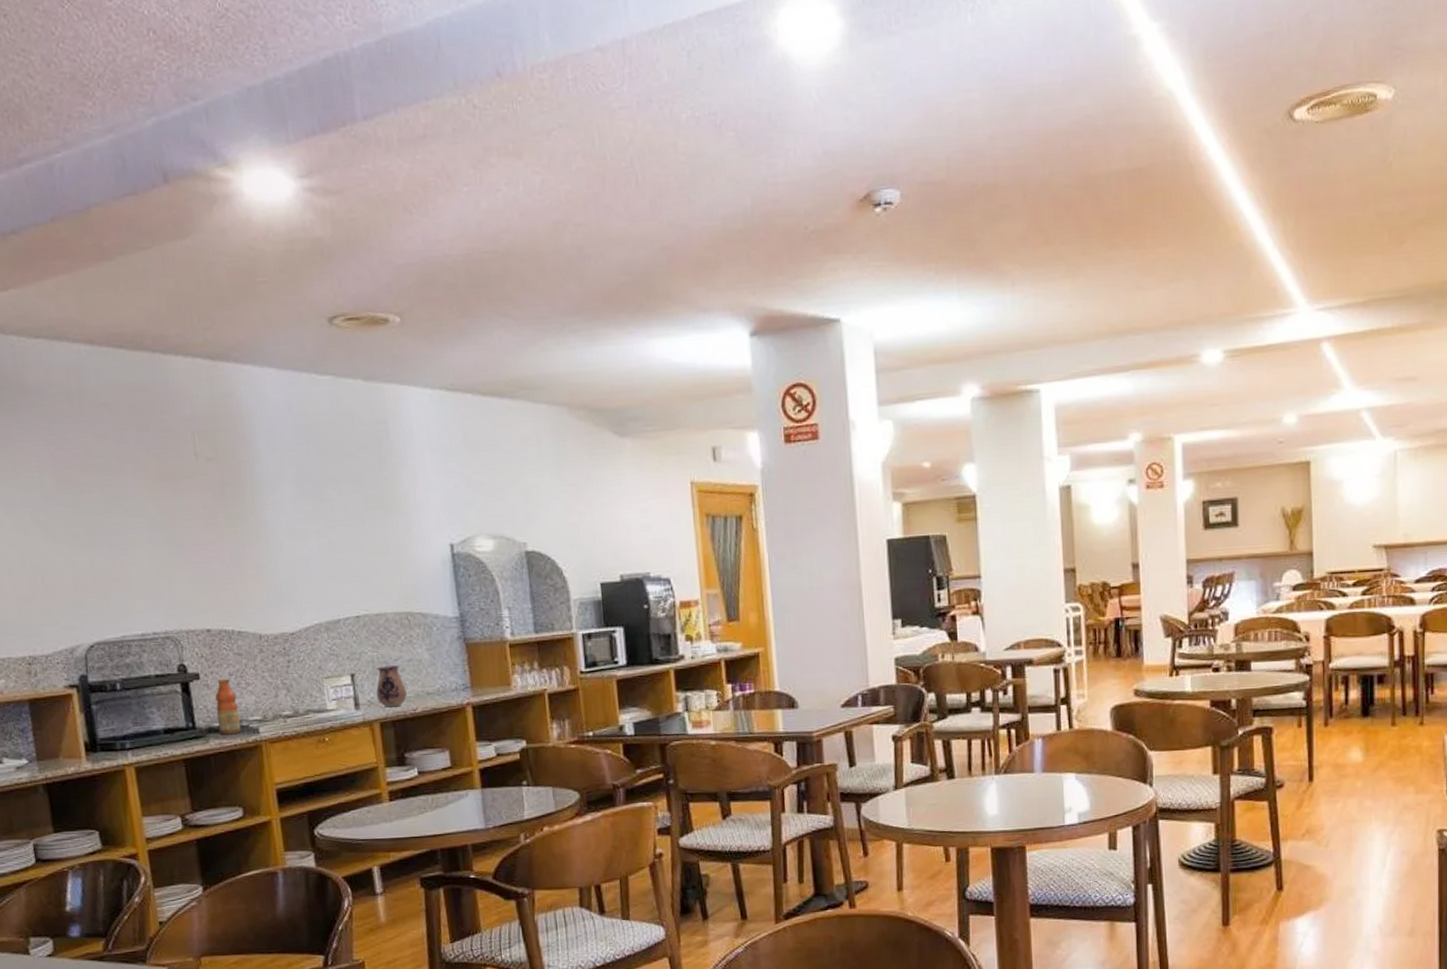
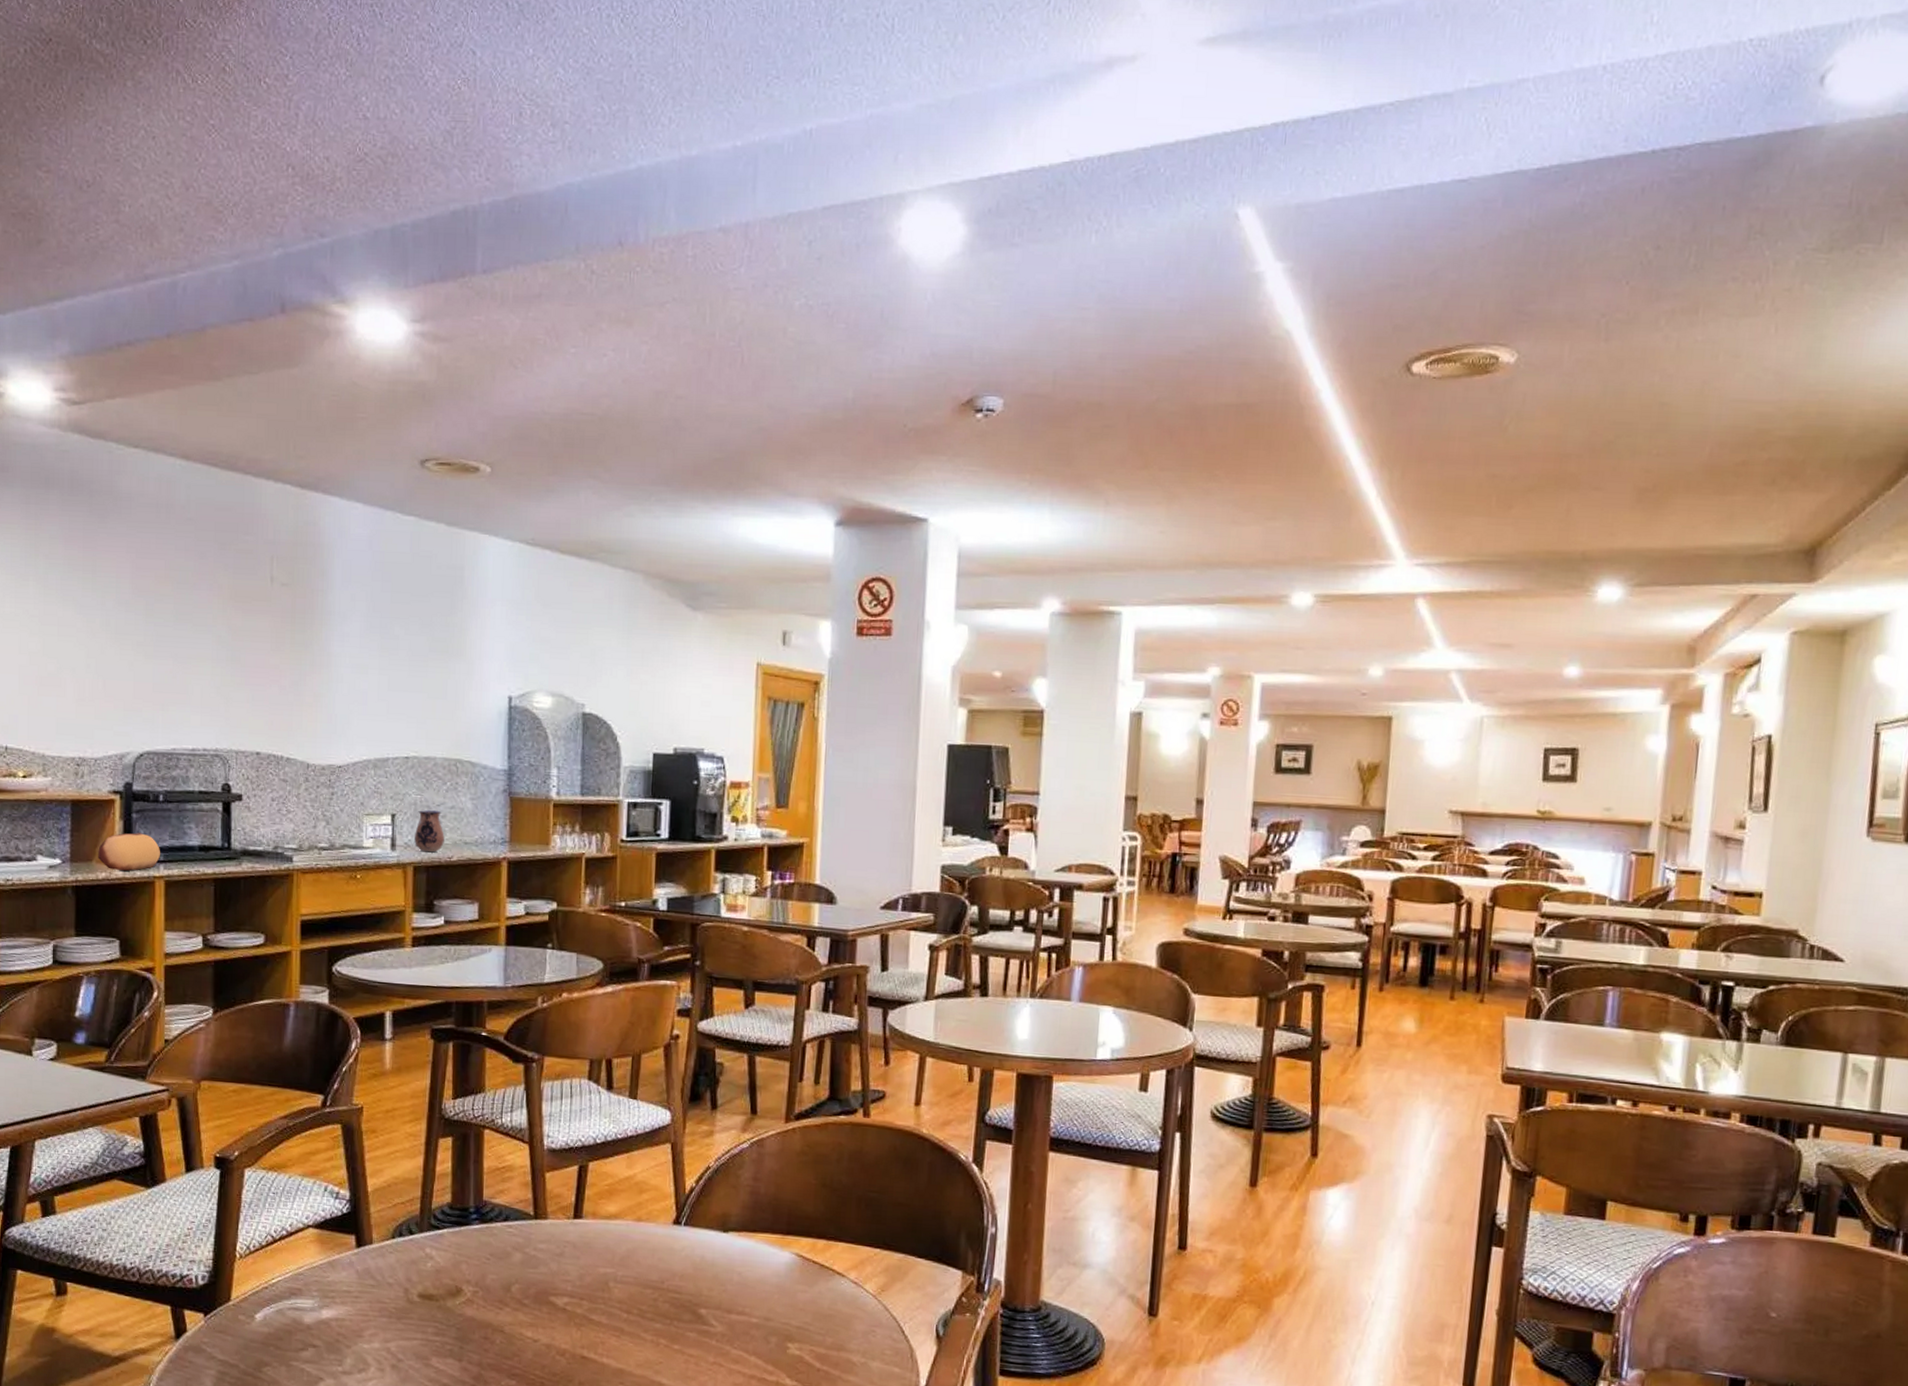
bread loaf: none [63,723,127,763] -> present [98,832,161,871]
juice bottle: present [215,679,241,735] -> none [253,803,275,861]

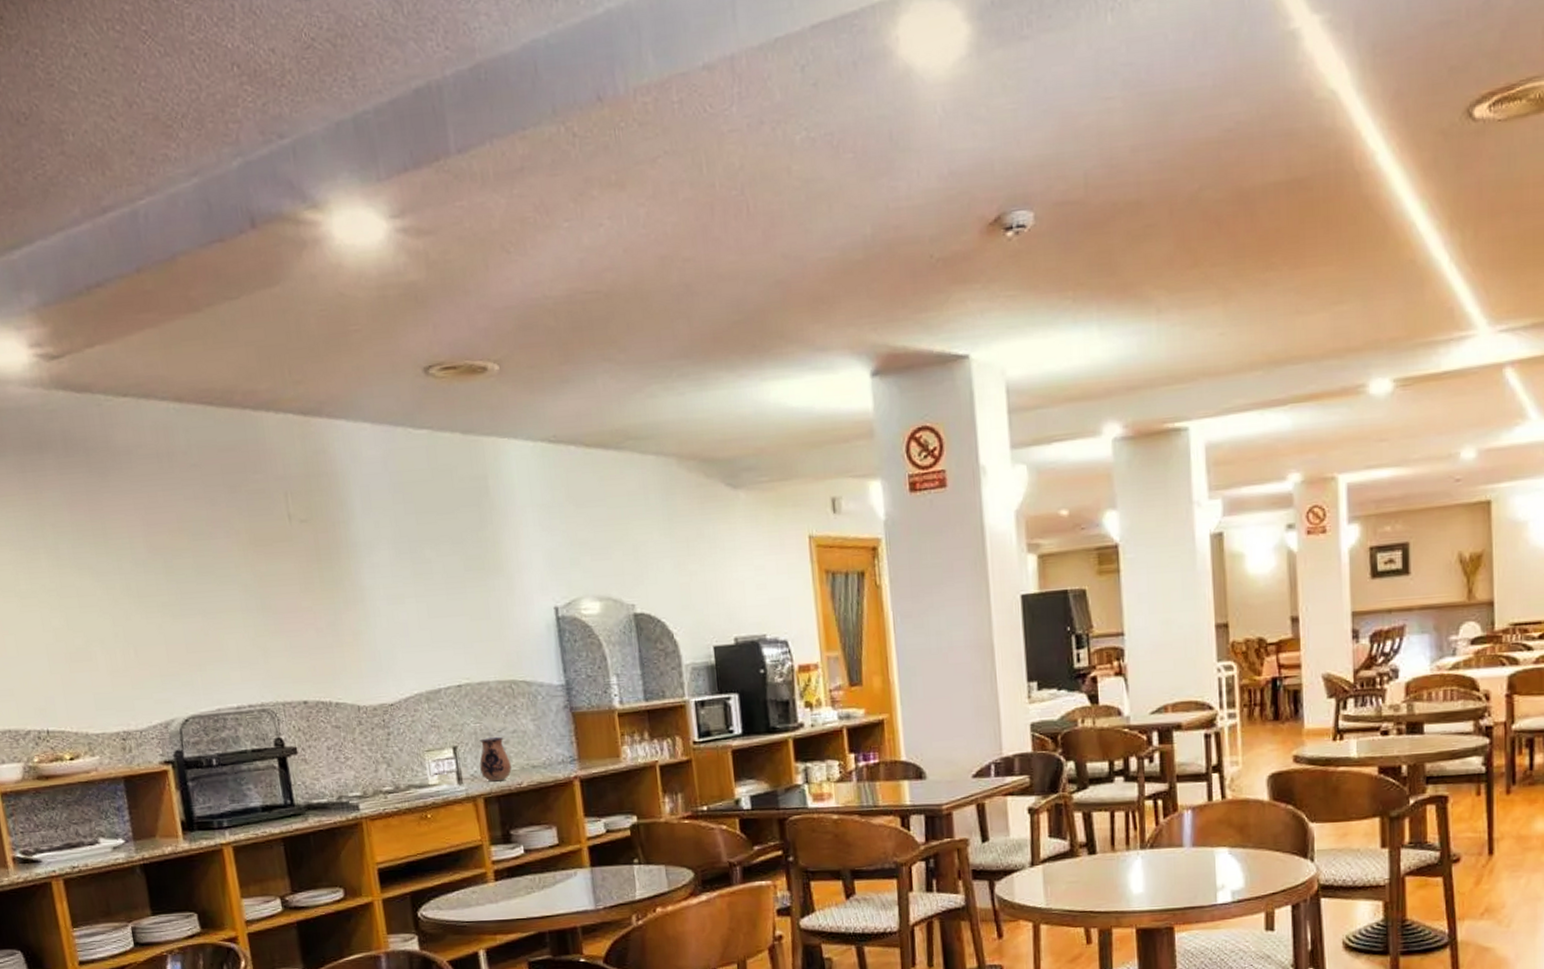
bread loaf: present [98,832,161,871] -> none [159,801,224,843]

